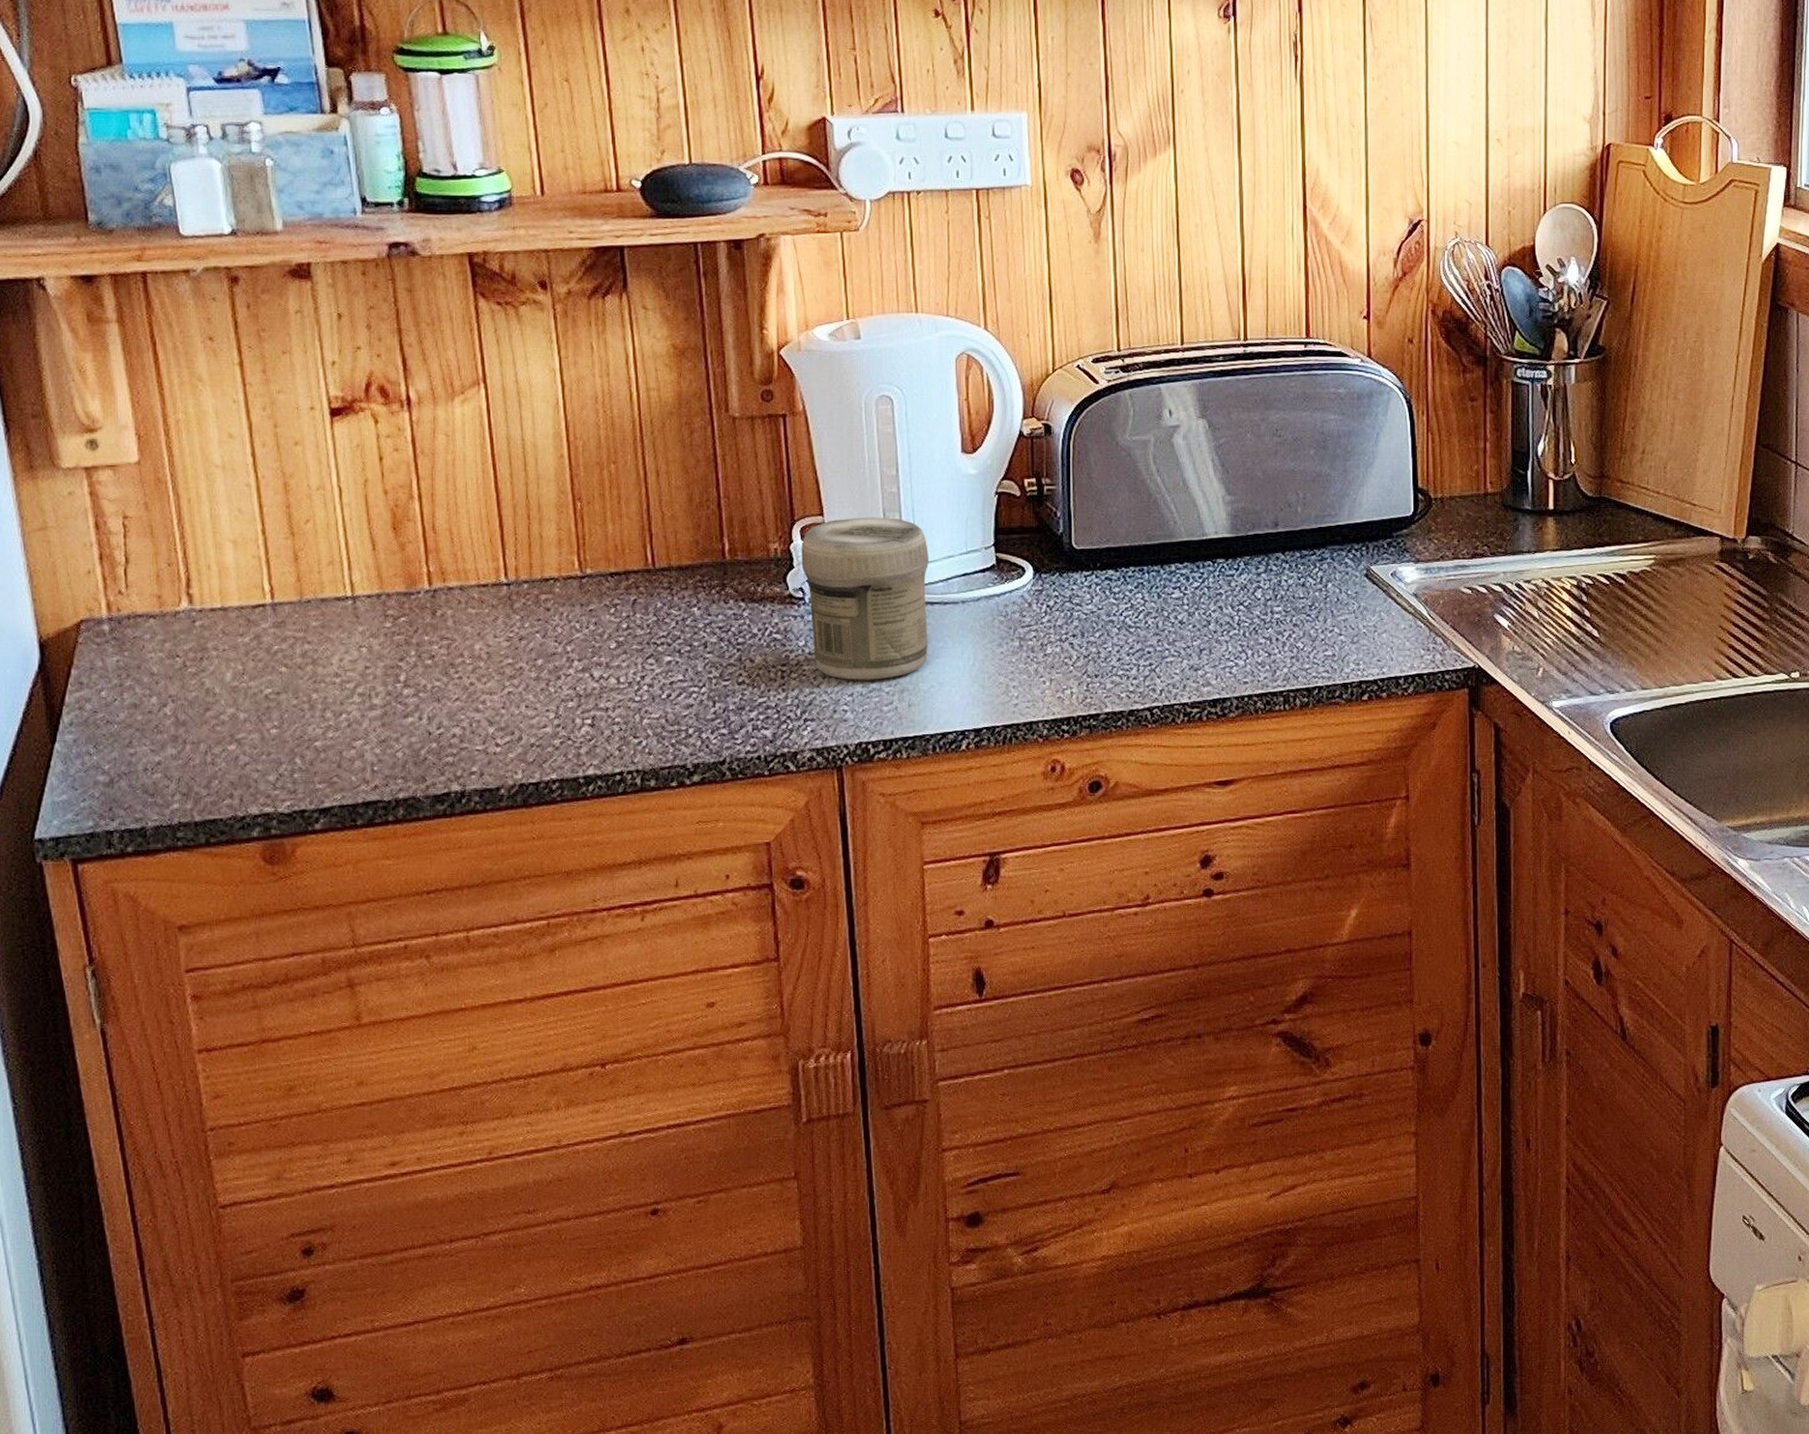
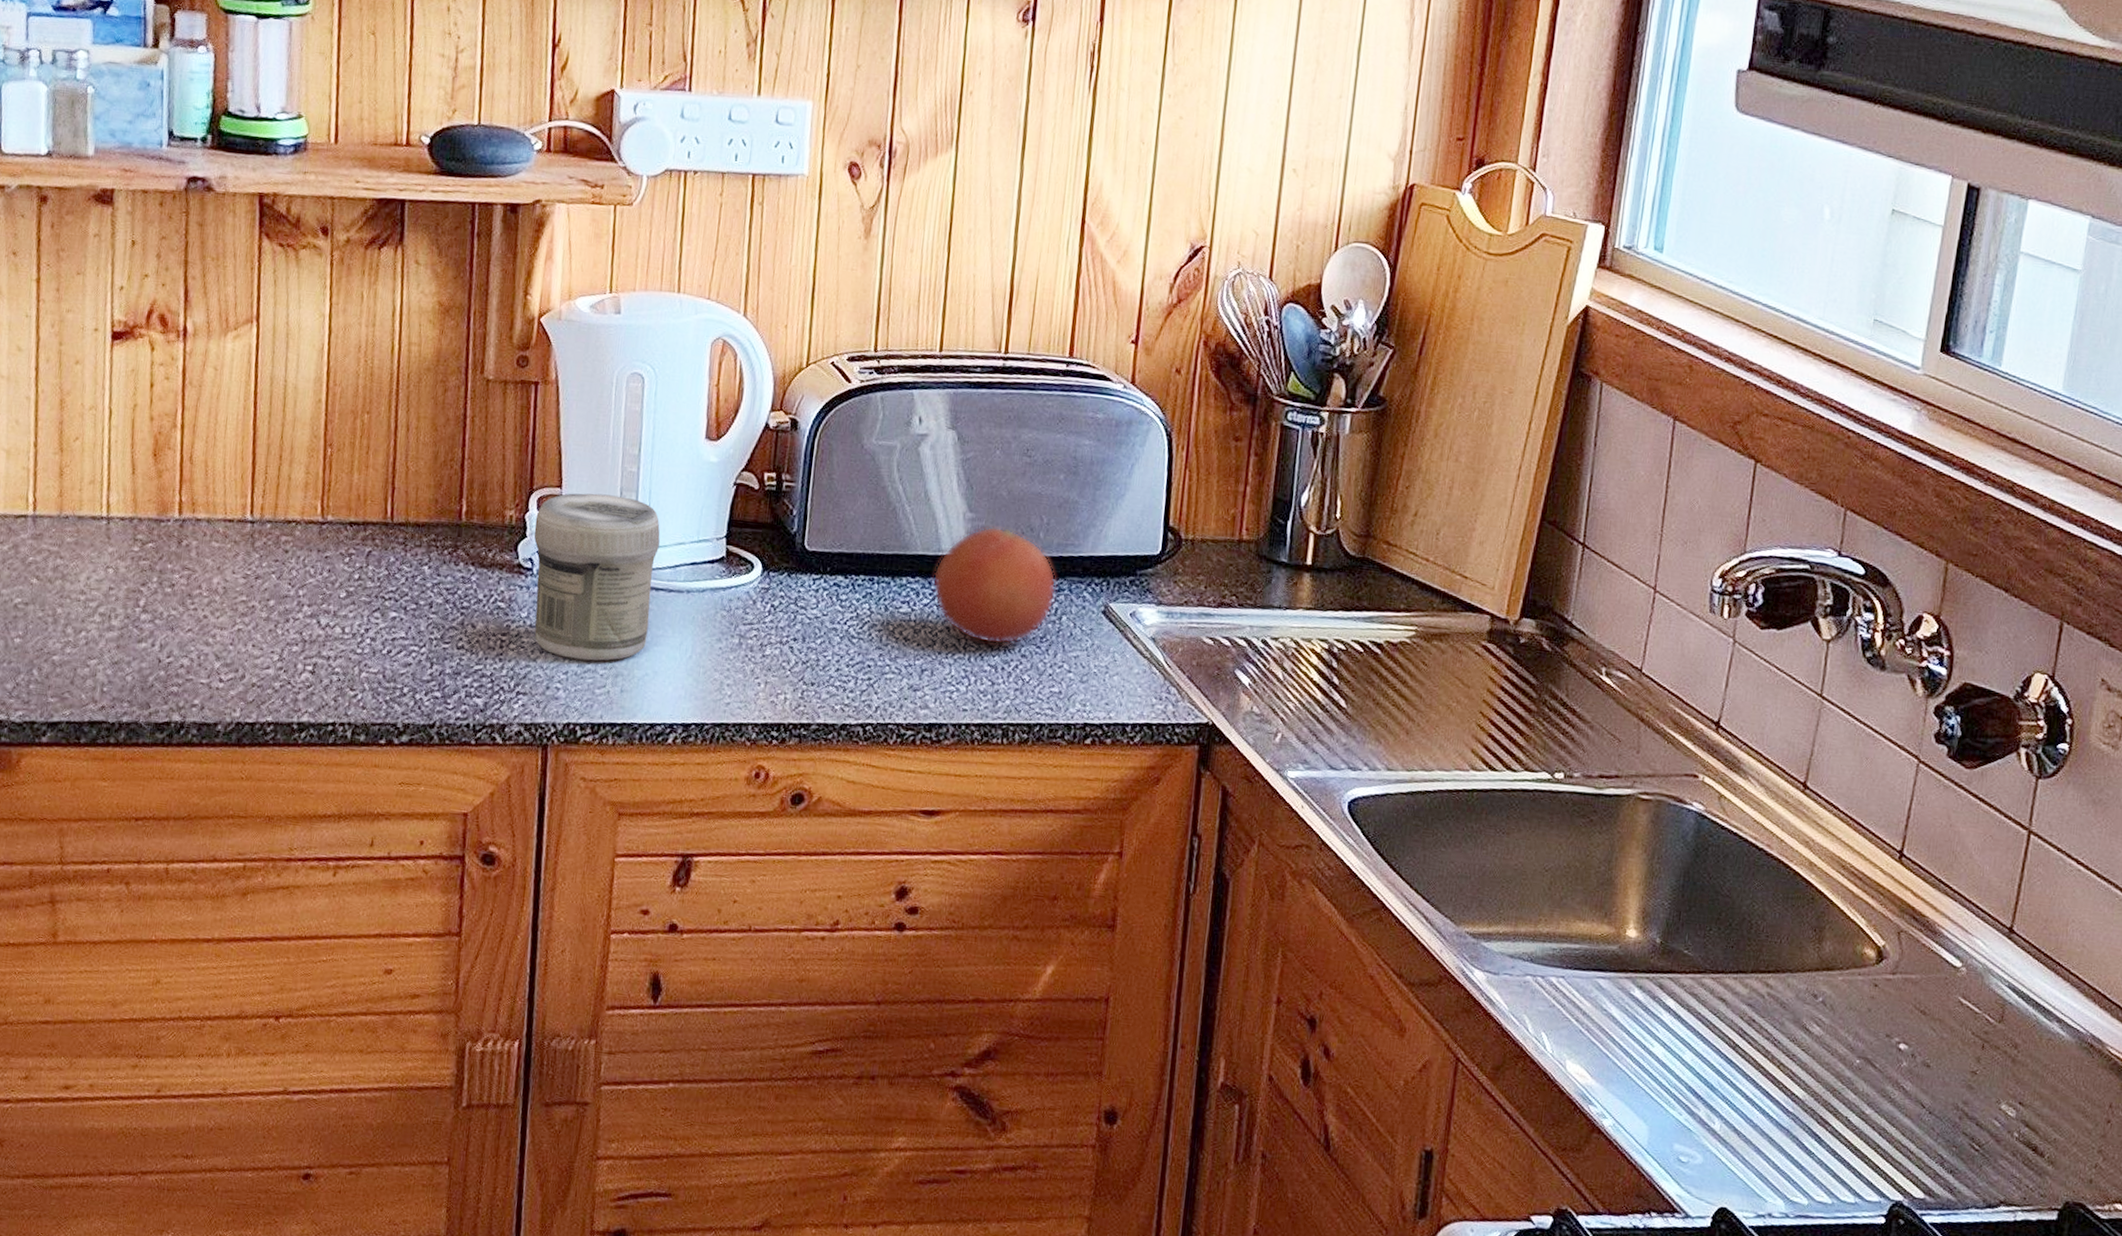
fruit: none [1200,506,1319,617] -> present [932,526,1057,645]

